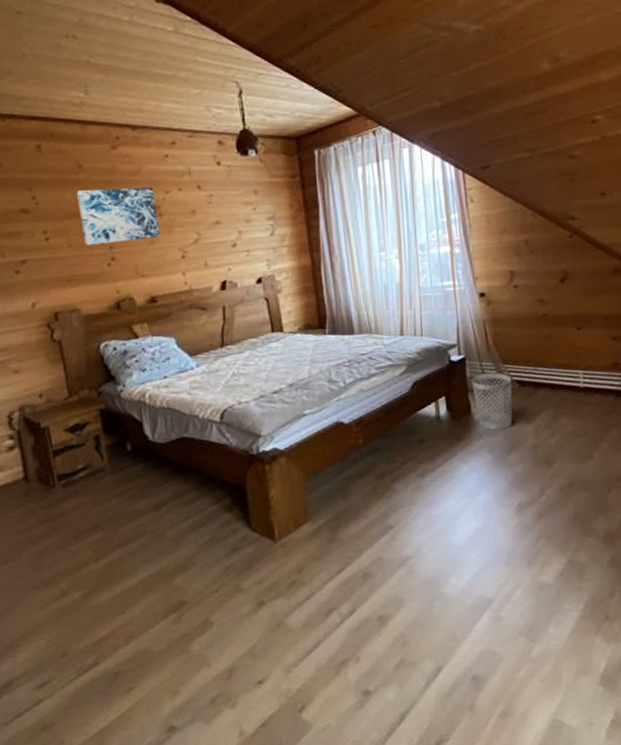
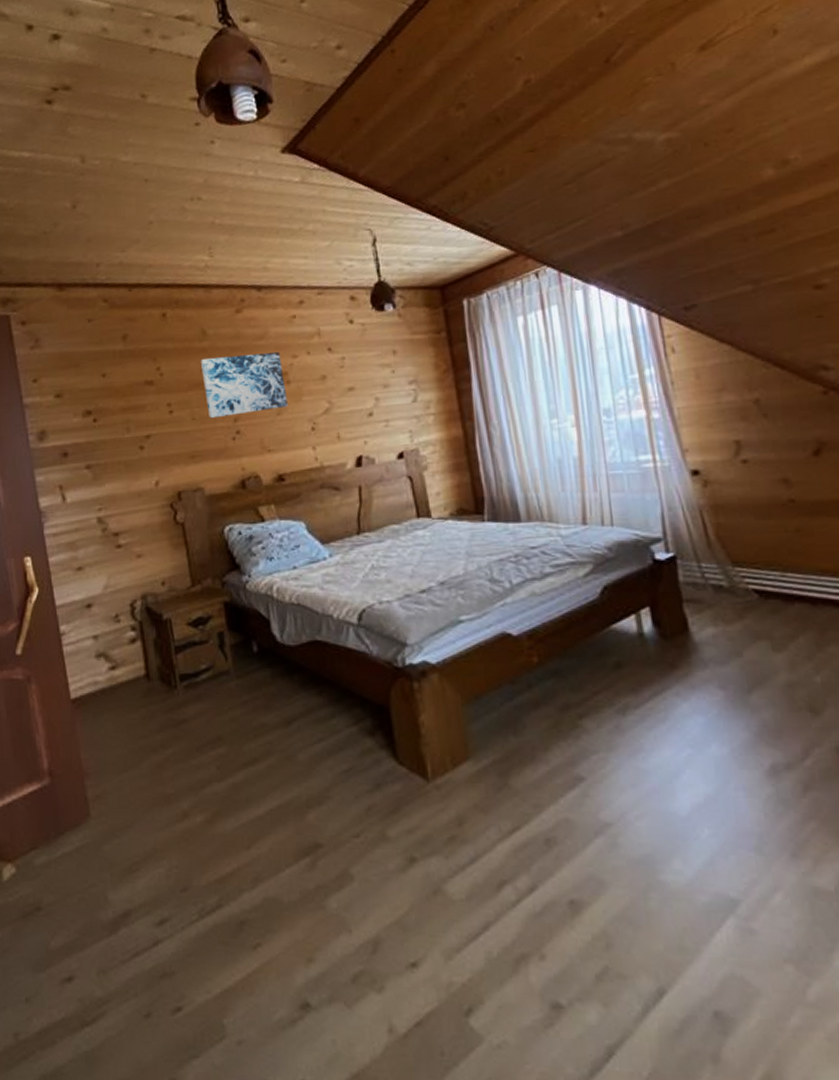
wastebasket: present [471,373,513,431] -> none [686,578,753,658]

